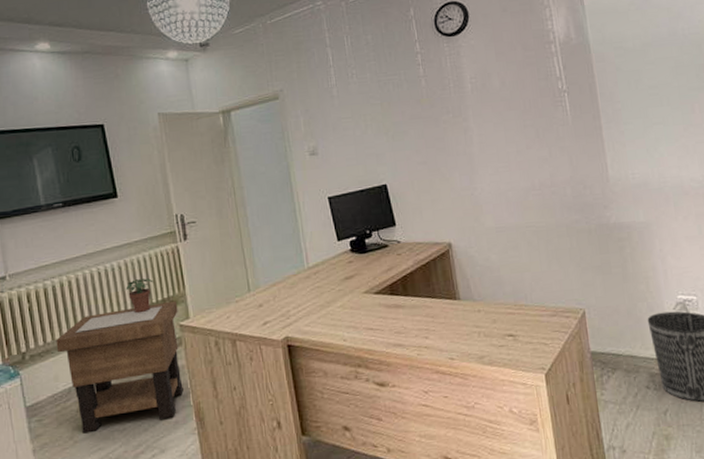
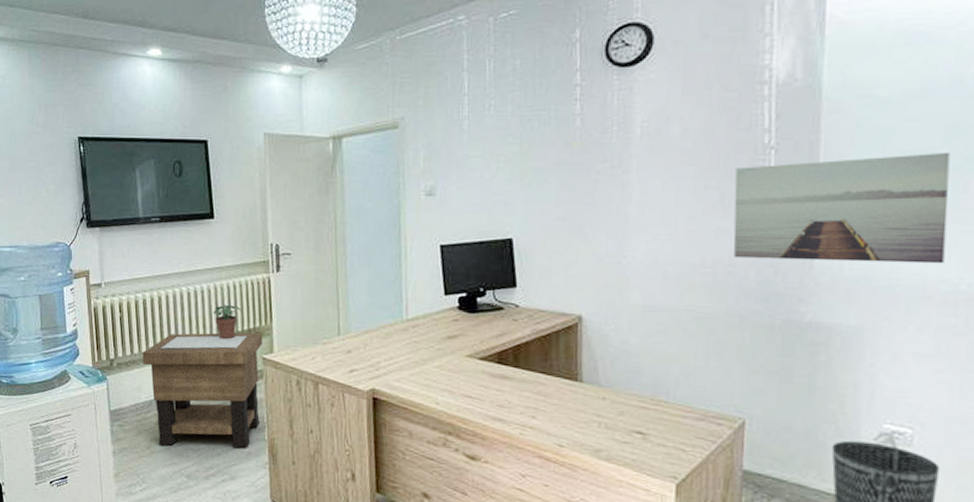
wall art: none [543,84,691,180] -> present [733,152,950,264]

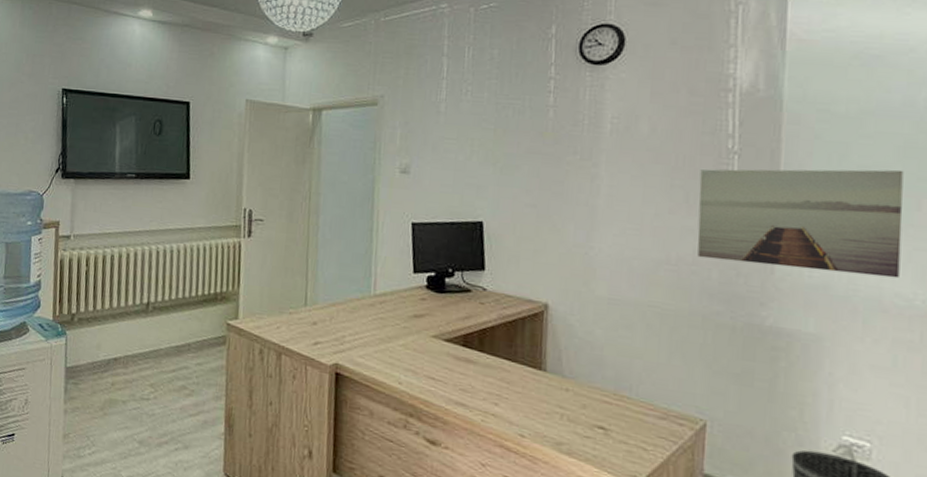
side table: present [142,332,263,448] -> none [104,292,229,416]
potted plant: present [213,305,241,340] -> none [180,267,209,302]

